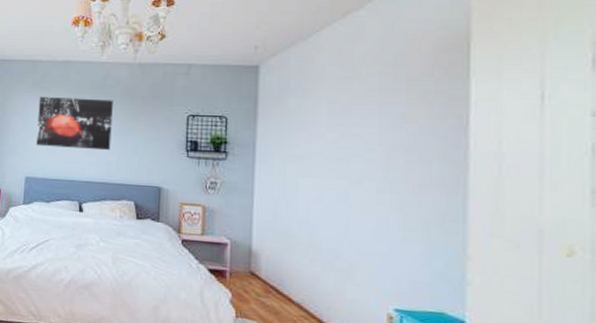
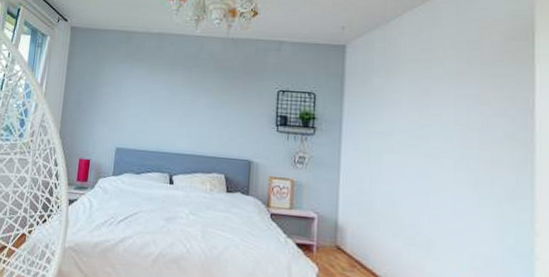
wall art: present [36,96,113,151] -> none [128,67,206,123]

